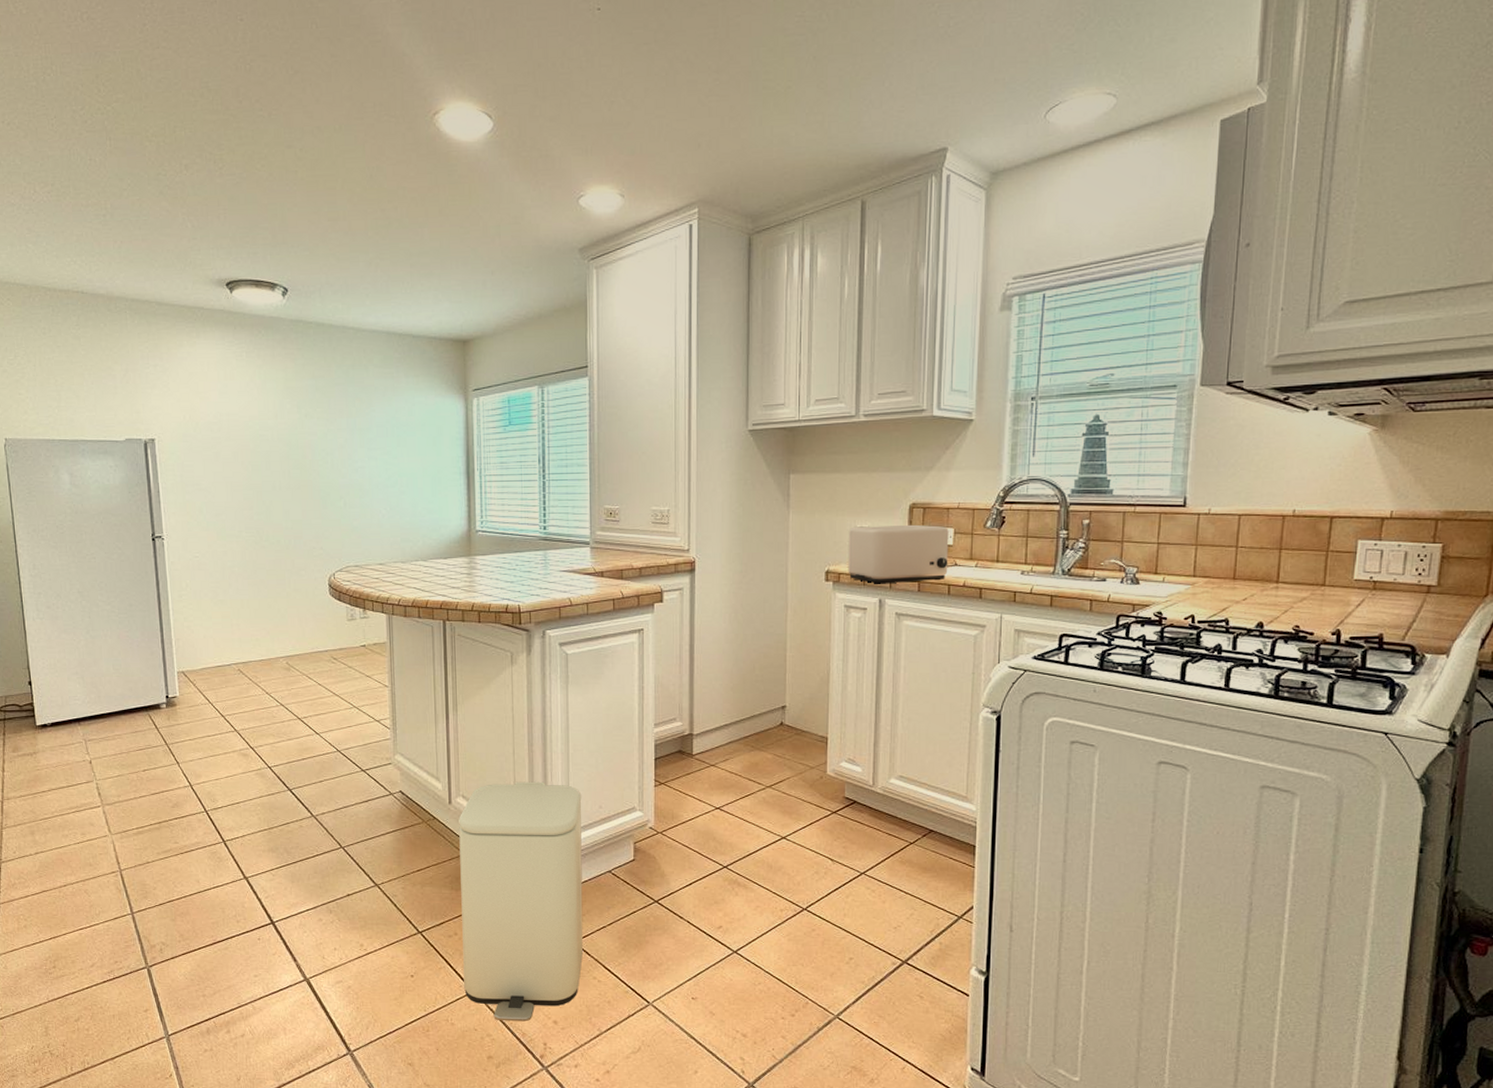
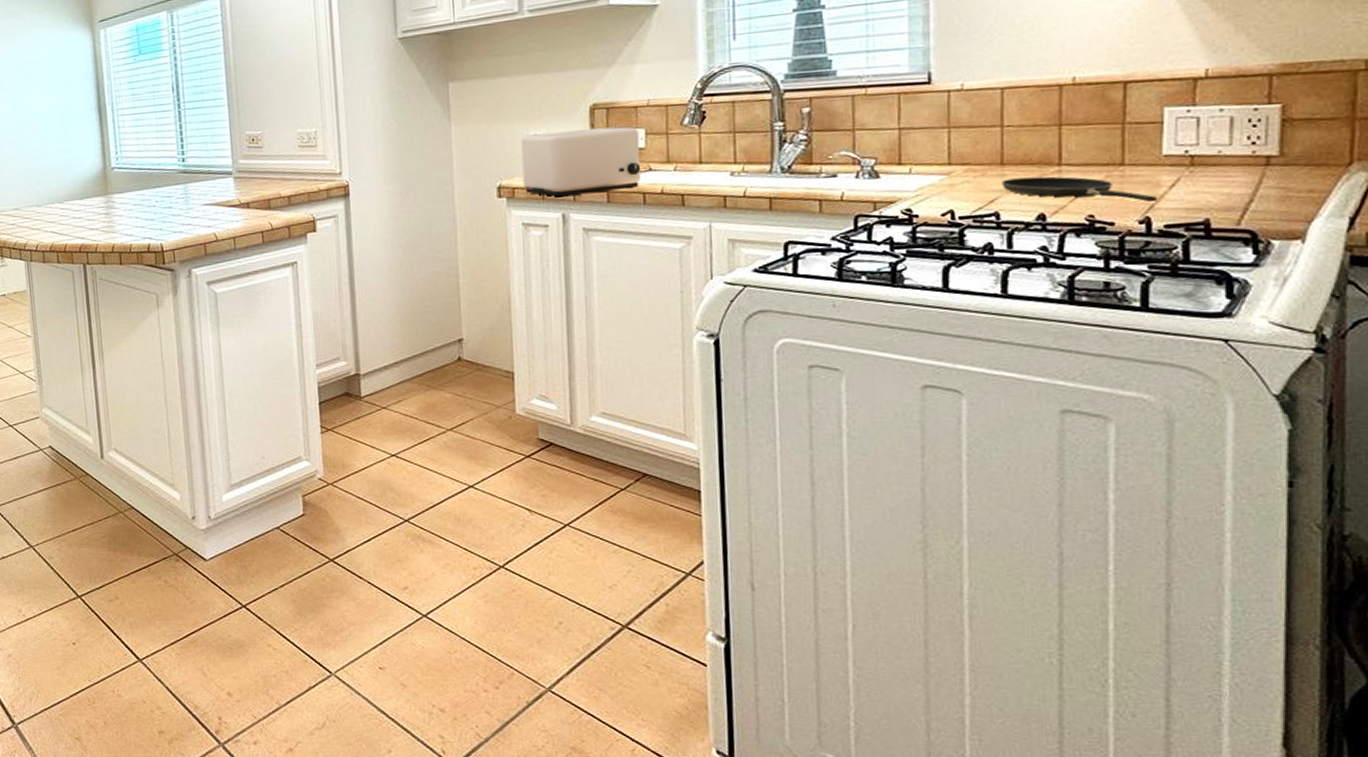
pedal bin: present [459,781,584,1022] -> none [112,431,255,694]
frying pan: none [1232,591,1348,618] -> present [1002,176,1159,203]

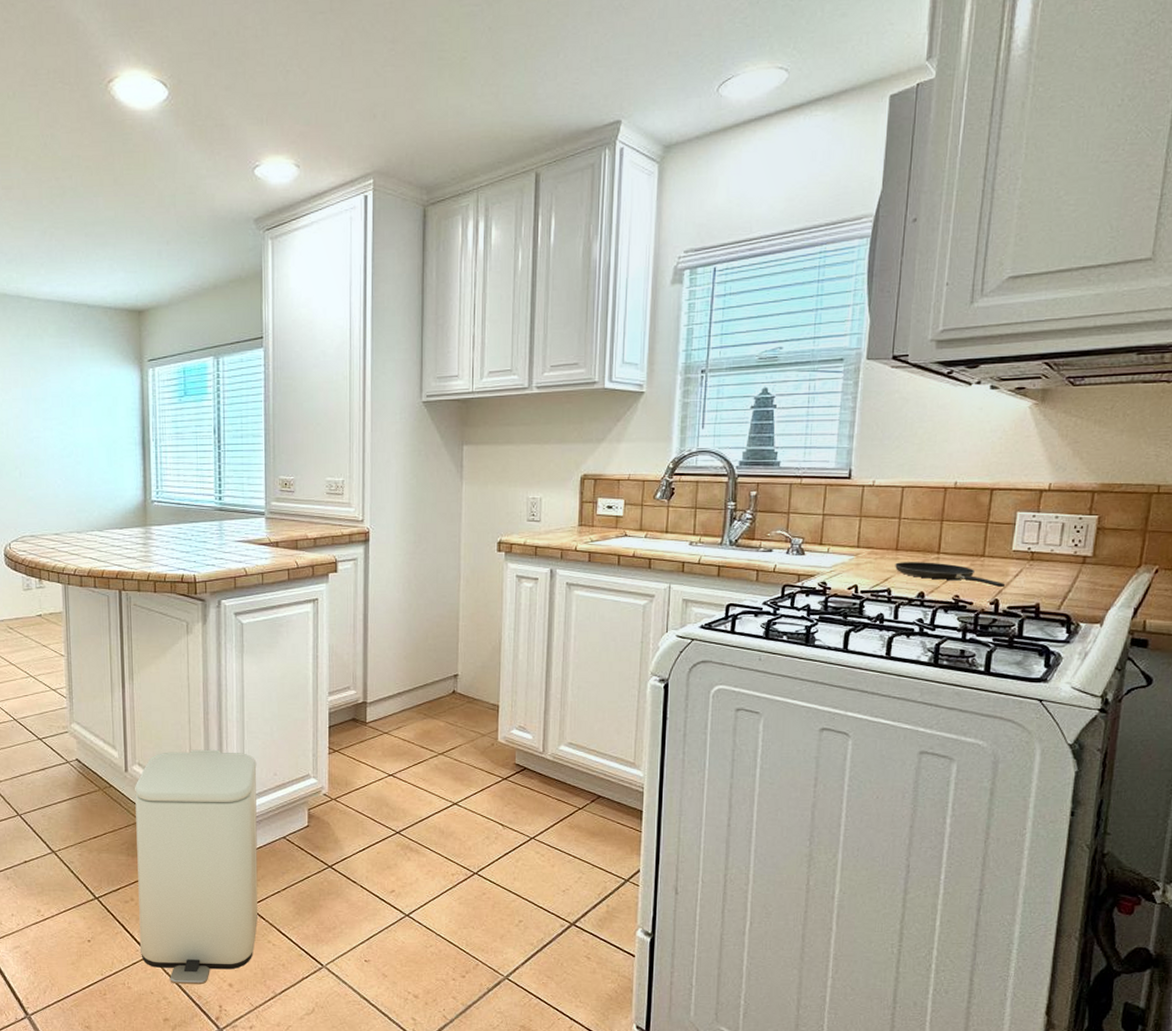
pedal bin: none [112,431,255,694] -> present [135,749,259,985]
toaster: present [520,127,642,197] -> none [520,495,619,554]

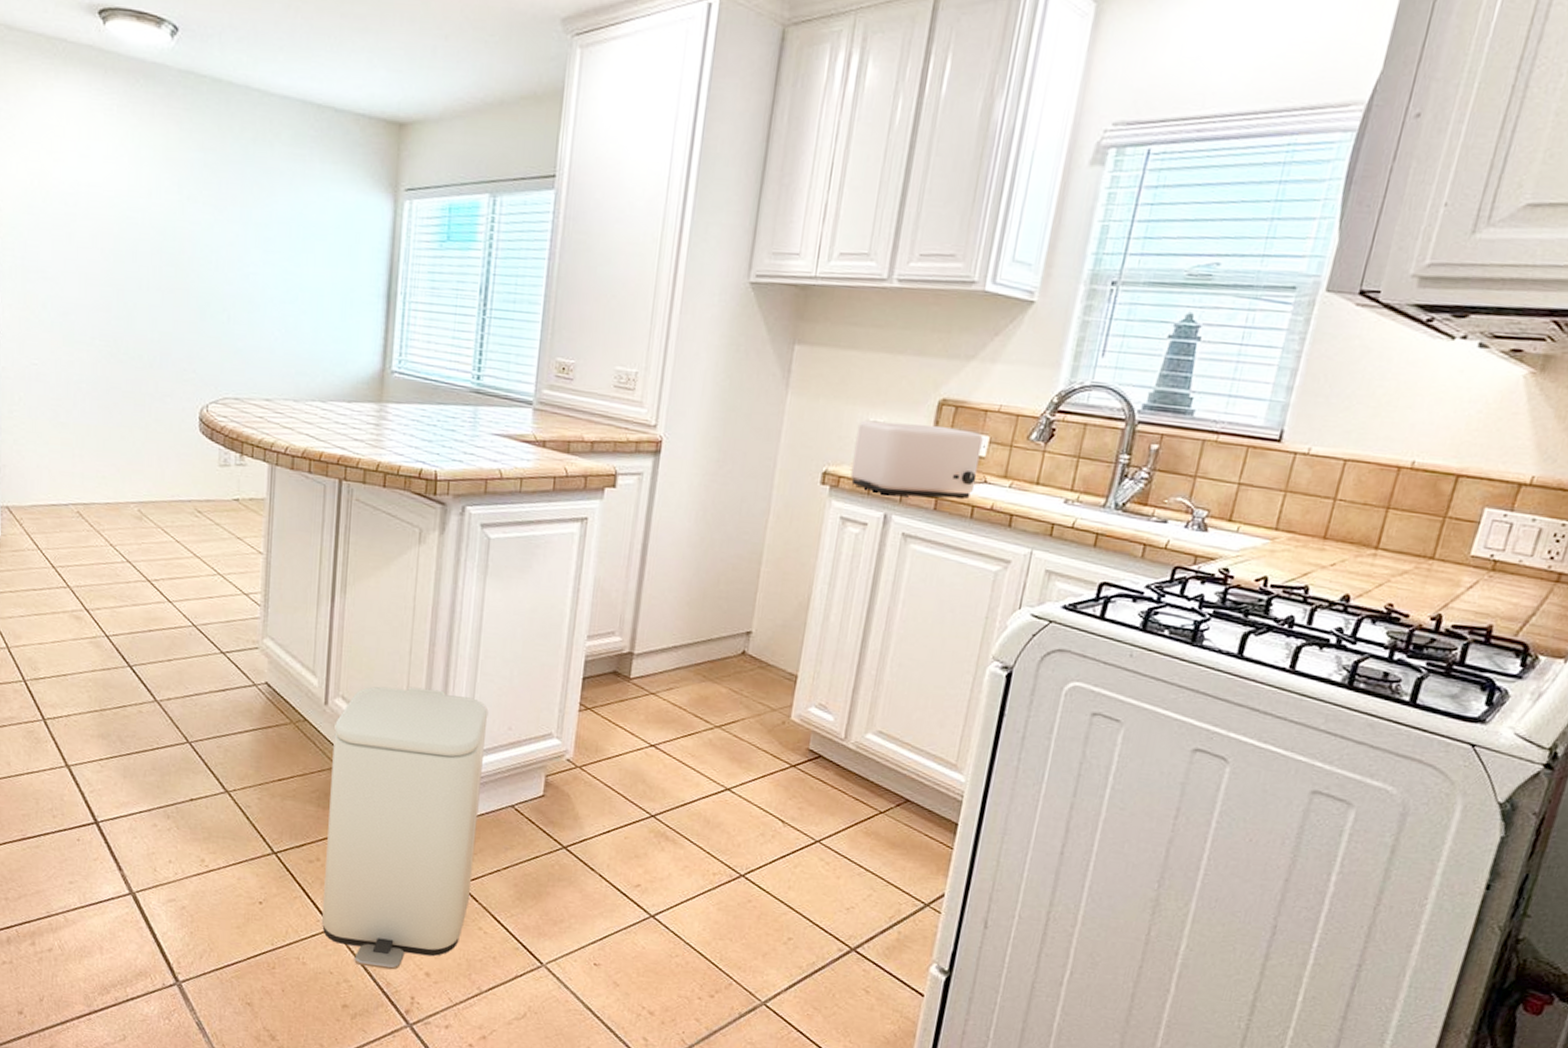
toaster: none [520,495,619,554] -> present [850,420,983,500]
frying pan: present [895,562,1006,588] -> none [1318,554,1455,601]

